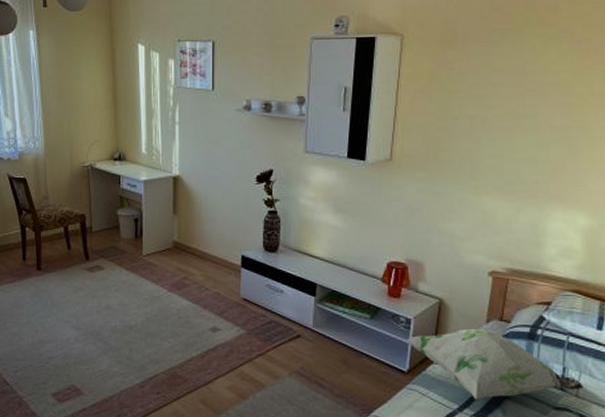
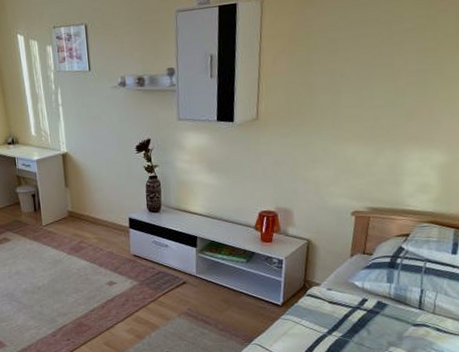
decorative pillow: present [406,328,583,399] -> none [279,262,440,323]

